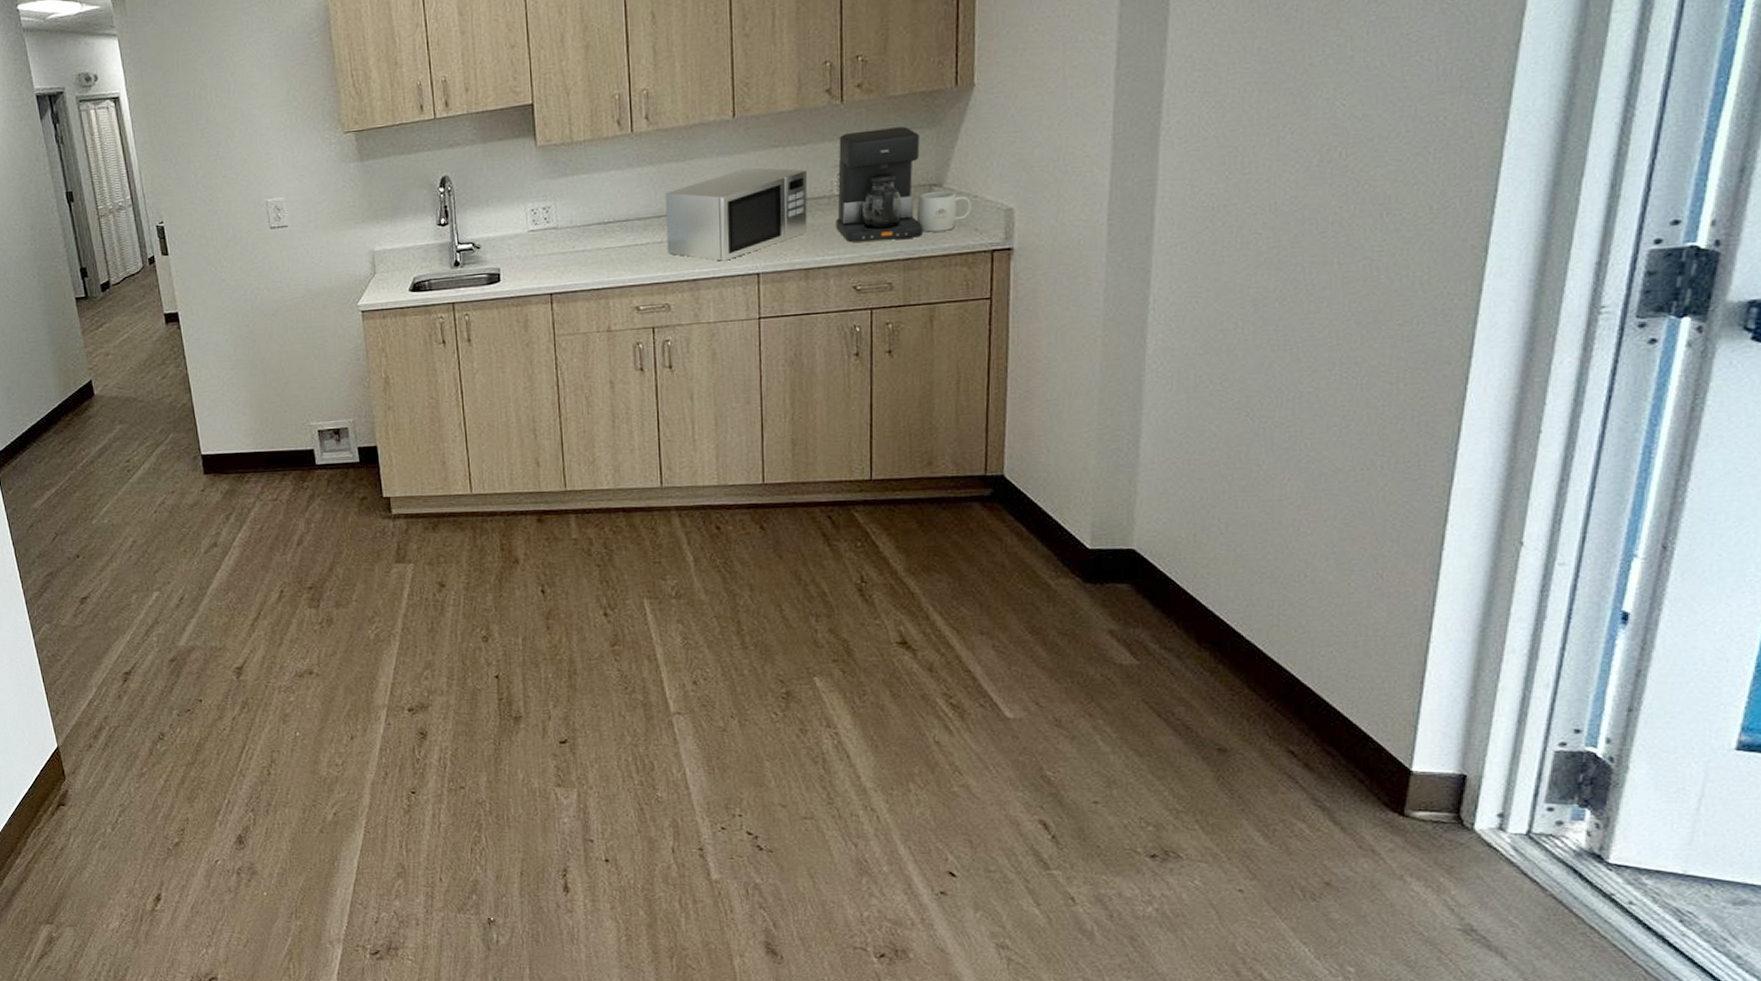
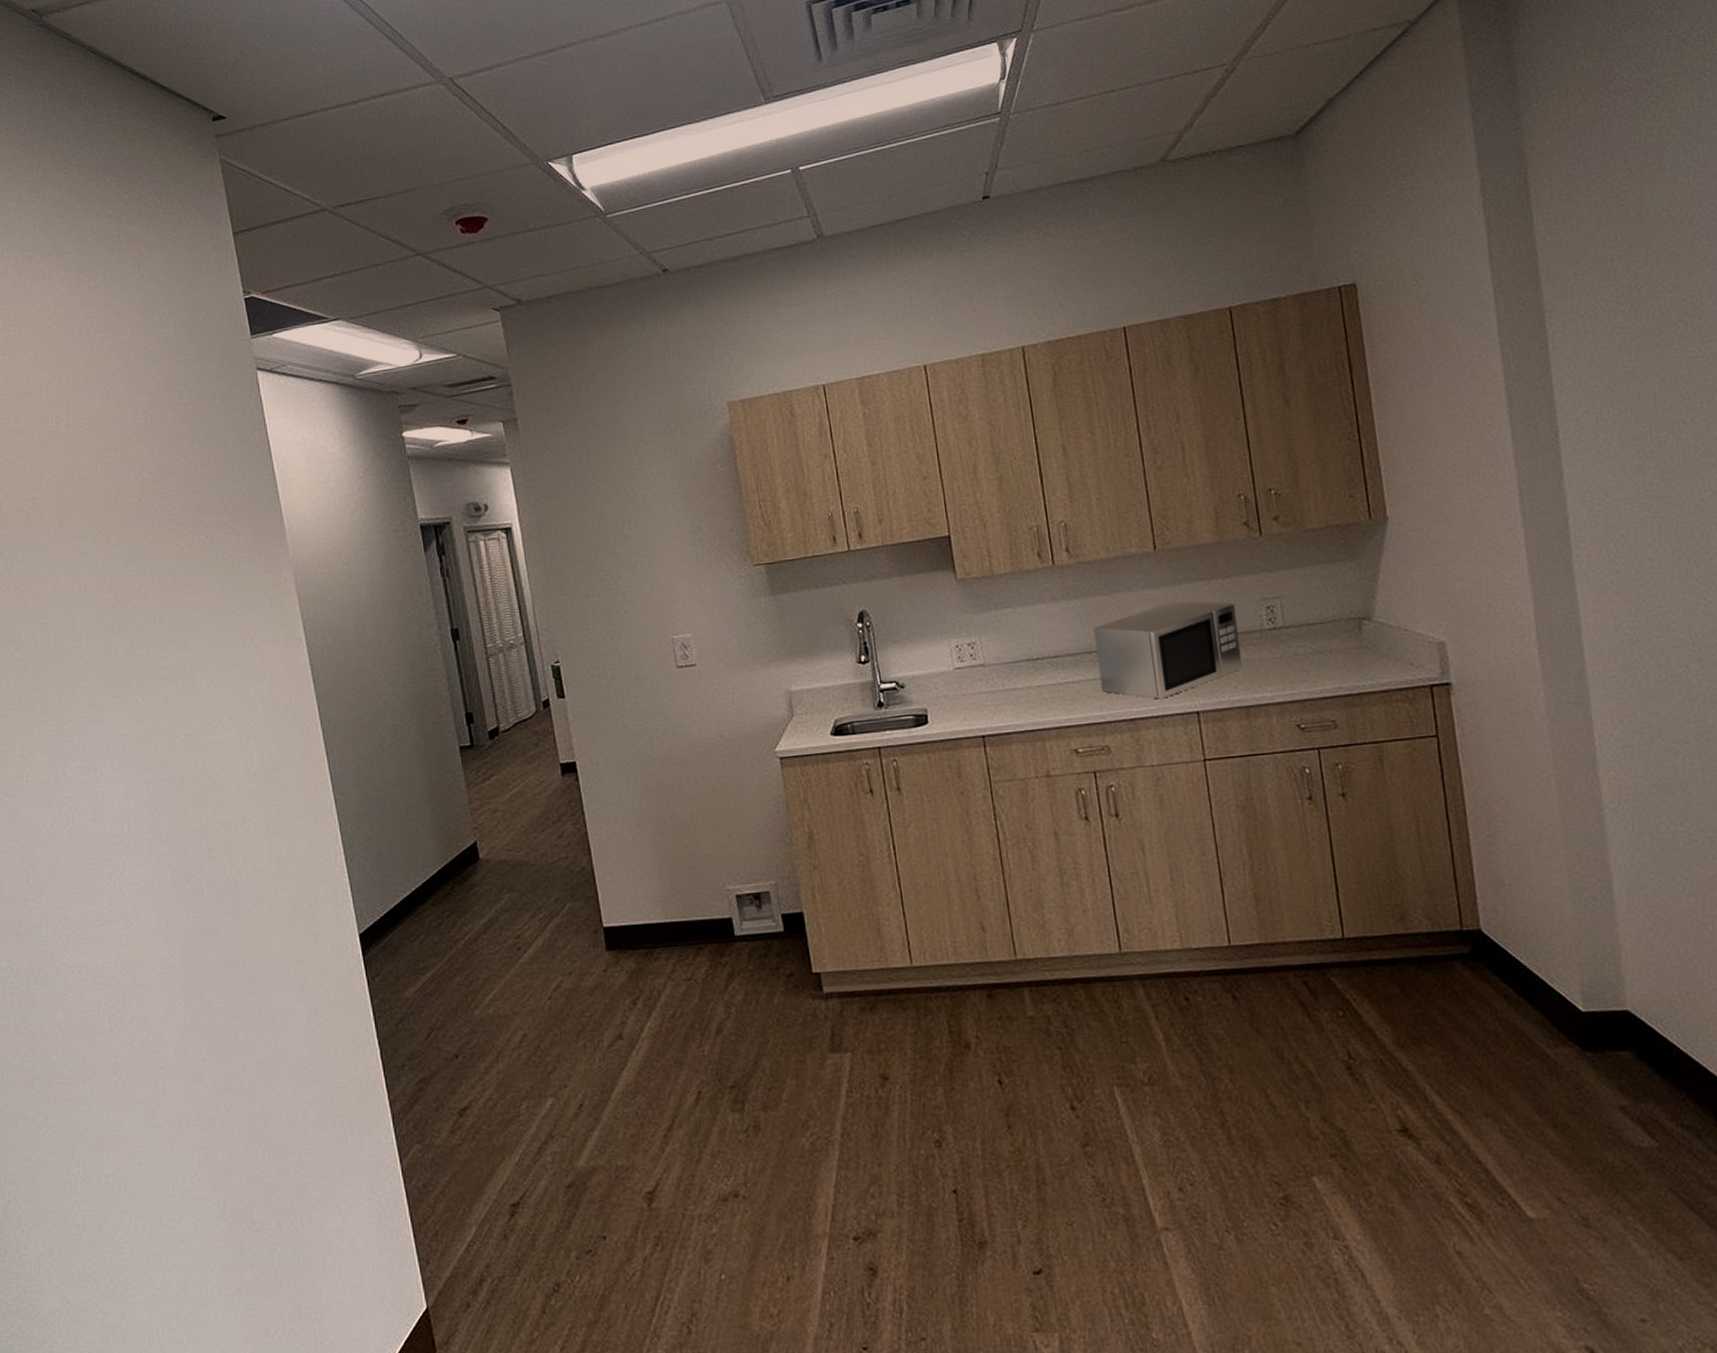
coffee maker: present [836,126,924,243] -> none [1262,559,1360,679]
mug: present [917,191,973,233] -> none [1349,624,1405,667]

